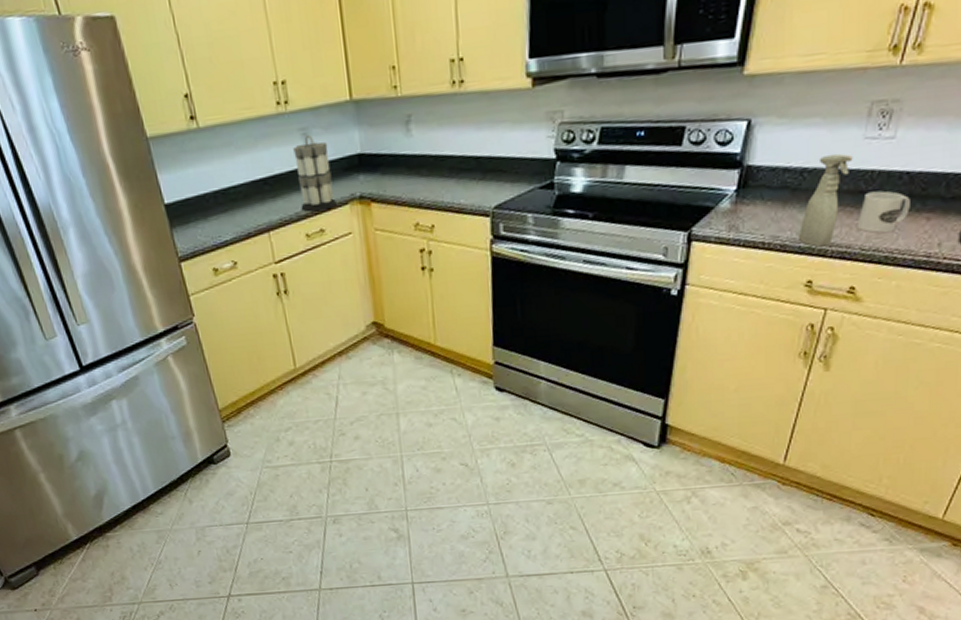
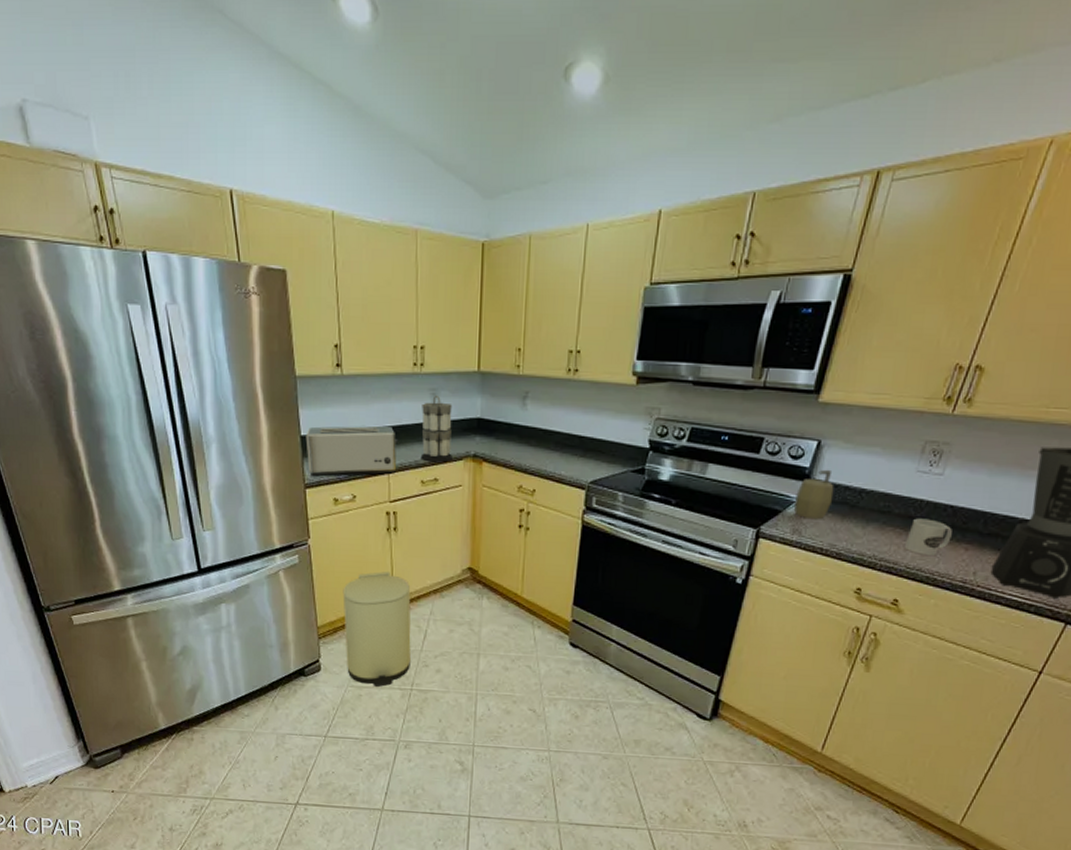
toaster: none [170,178,276,248] -> present [305,425,398,477]
pedal bin: none [239,340,326,465] -> present [343,571,411,688]
soap dispenser: none [728,151,771,212] -> present [794,469,834,520]
spray bottle: present [797,153,853,249] -> none [851,480,906,561]

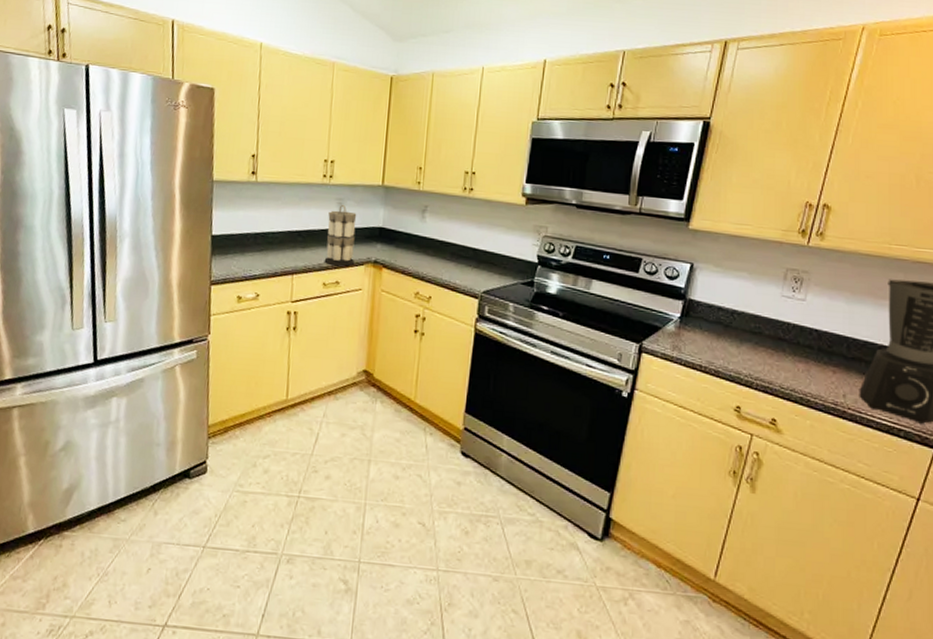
toaster: present [305,425,398,477] -> none [215,227,304,276]
pedal bin: present [343,571,411,688] -> none [234,370,306,494]
soap dispenser: present [794,469,834,520] -> none [673,290,708,338]
mug: present [904,518,952,557] -> none [777,340,819,378]

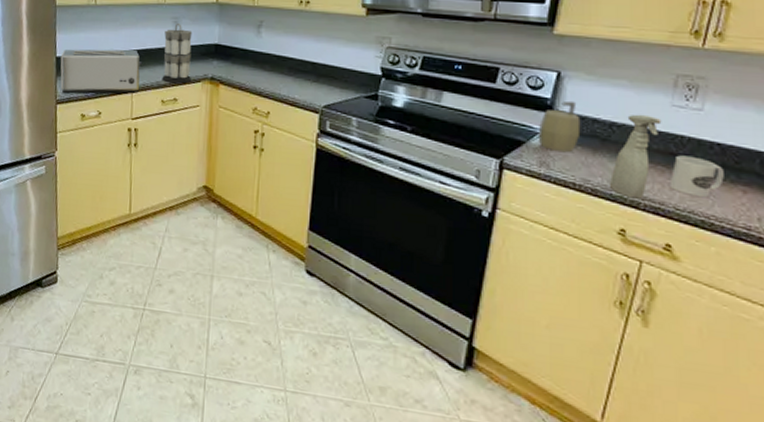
toaster: none [215,227,304,276] -> present [60,49,142,94]
soap dispenser: none [673,290,708,338] -> present [539,100,581,153]
spray bottle: none [728,303,773,380] -> present [608,114,662,200]
mug: none [777,340,819,378] -> present [669,155,724,198]

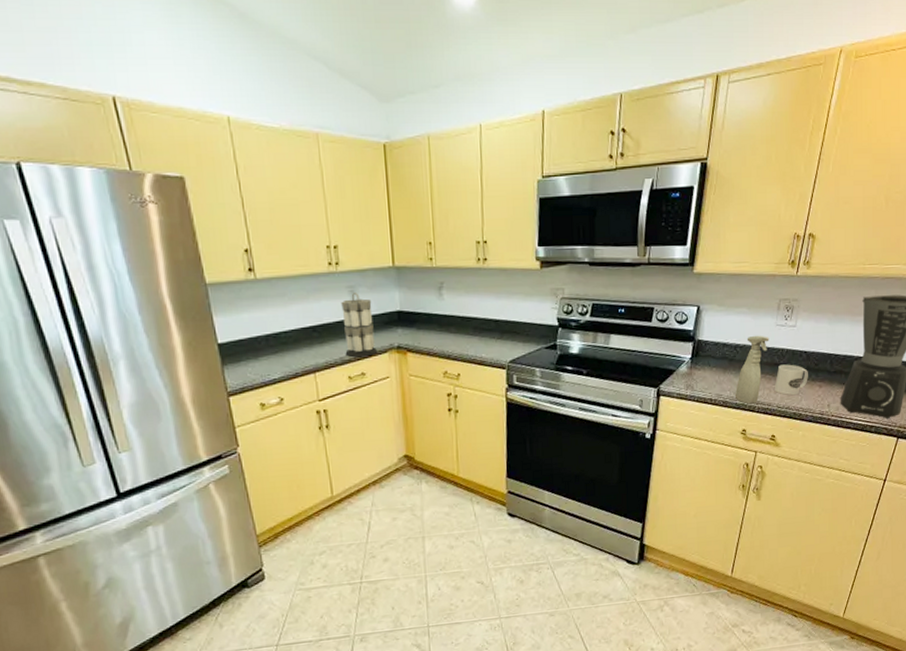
toaster: present [60,49,142,94] -> none [223,326,322,384]
soap dispenser: present [539,100,581,153] -> none [685,330,715,375]

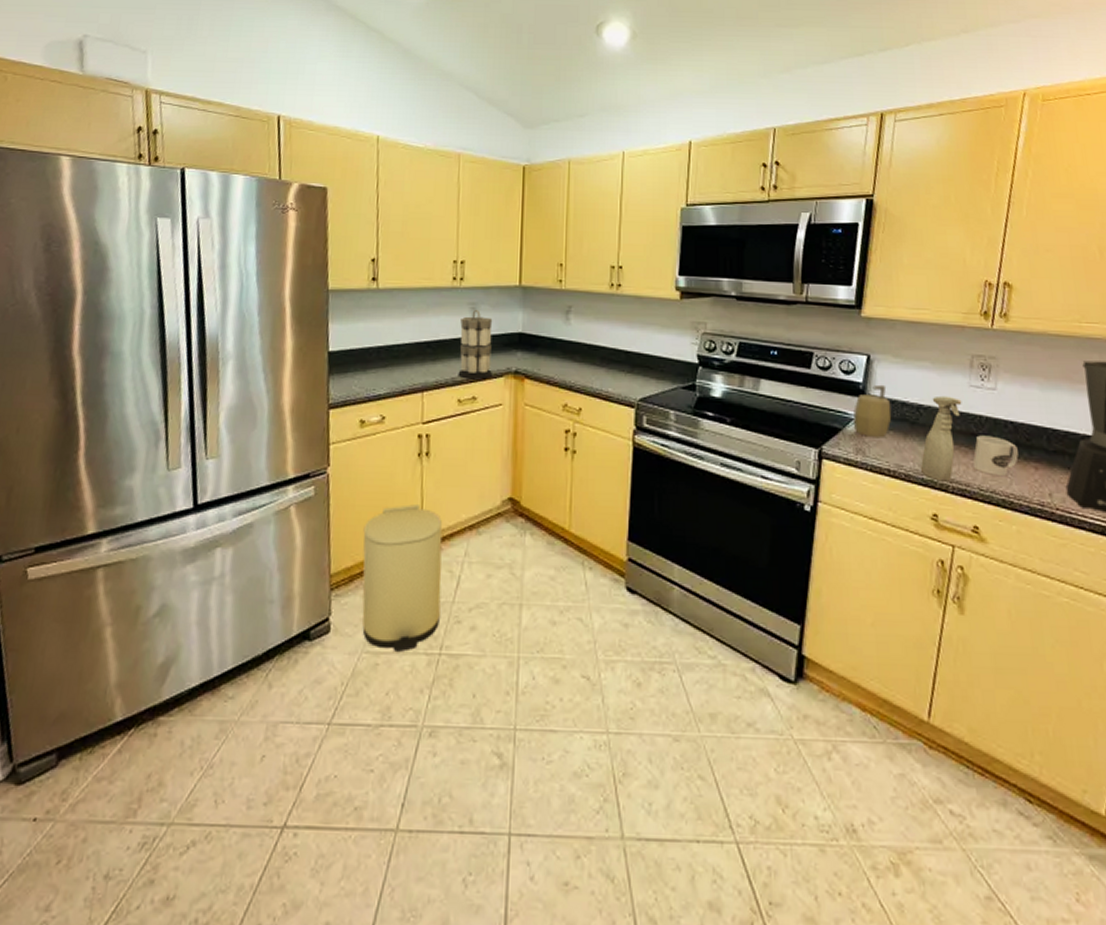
pedal bin: none [279,470,358,587] -> present [362,504,443,653]
soap dispenser: none [685,330,715,375] -> present [853,384,892,439]

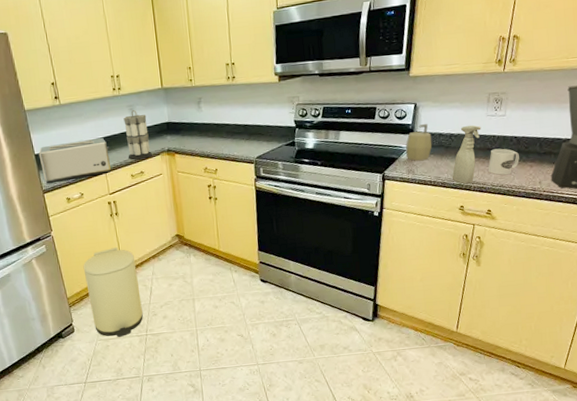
toaster: none [333,340,434,396] -> present [38,137,111,184]

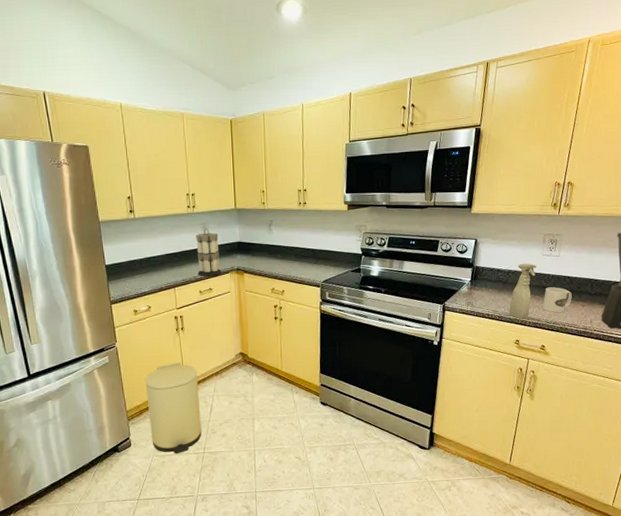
toaster: present [38,137,111,184] -> none [109,252,180,295]
soap dispenser: present [406,123,433,162] -> none [466,258,491,295]

